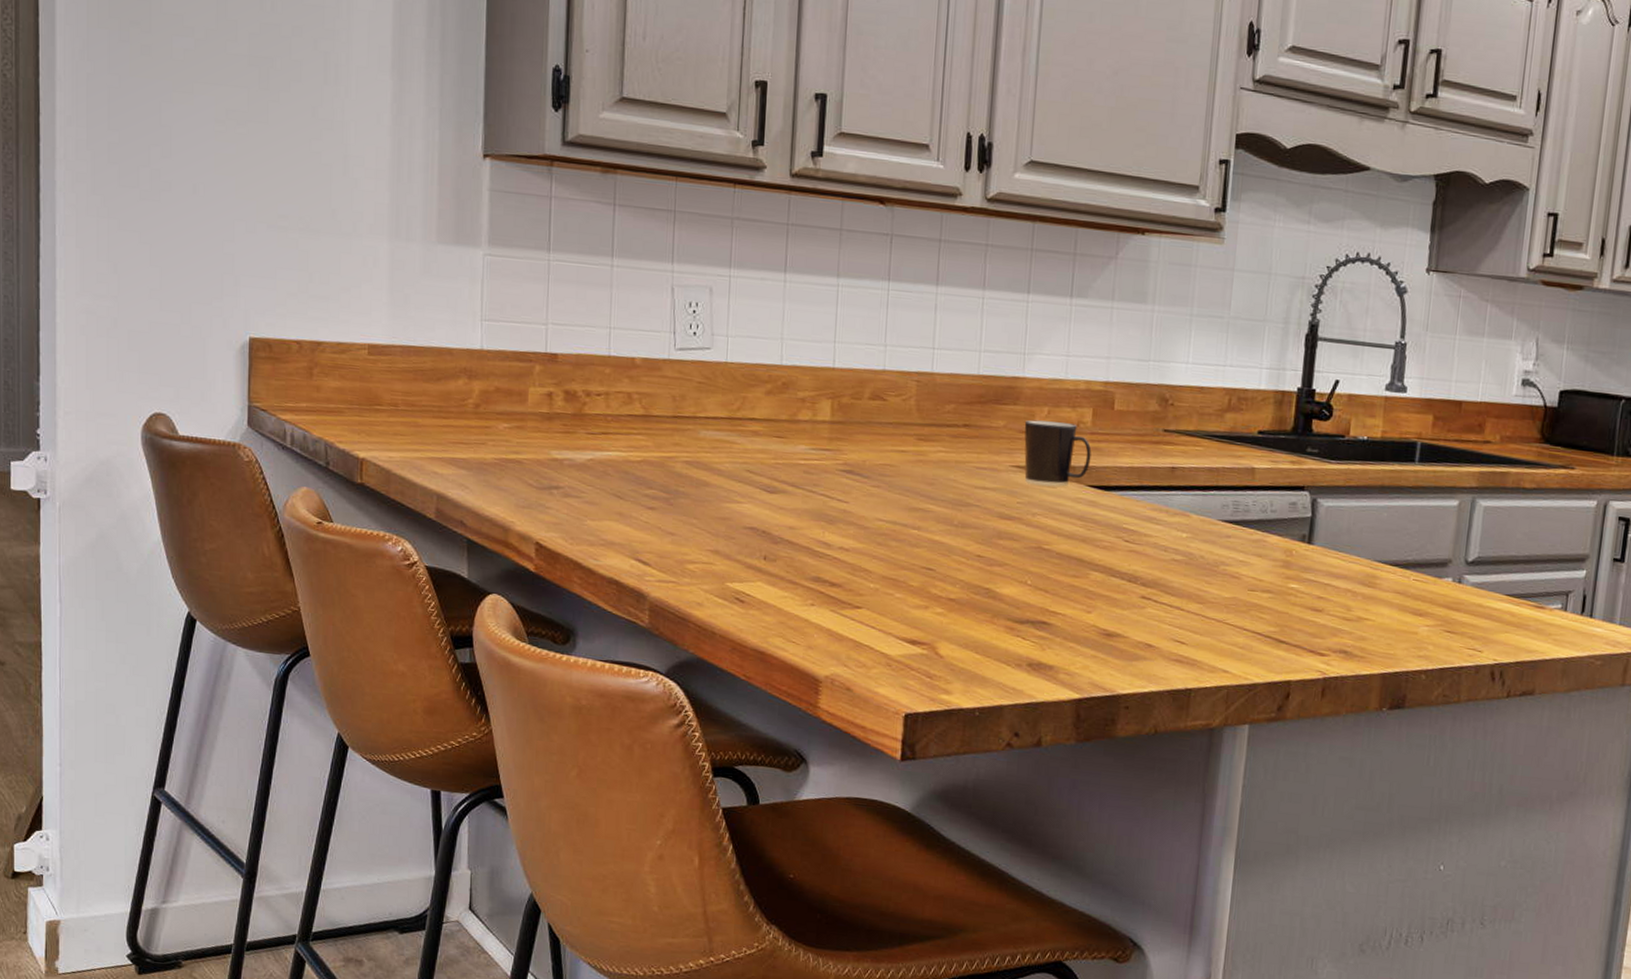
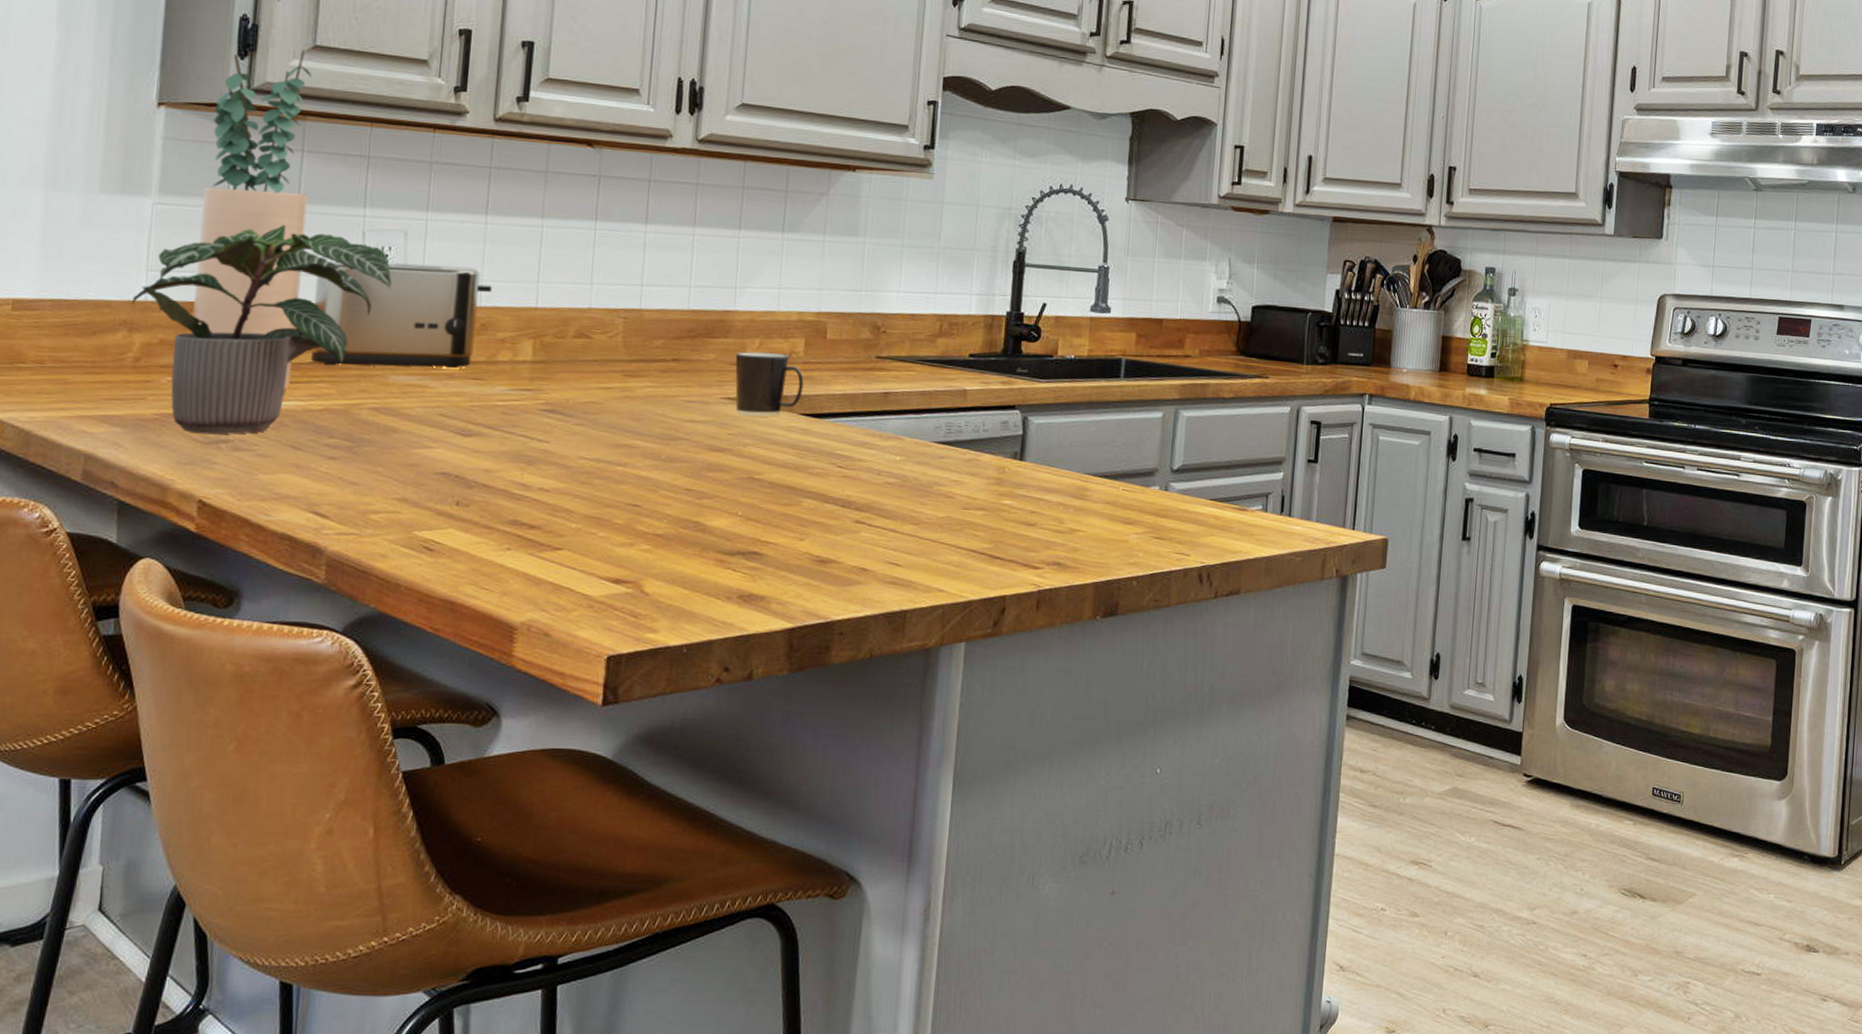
potted plant: none [470,277,699,481] -> present [132,224,392,434]
vase: none [523,101,621,444] -> present [191,49,313,394]
toaster: none [626,315,792,427] -> present [308,261,492,369]

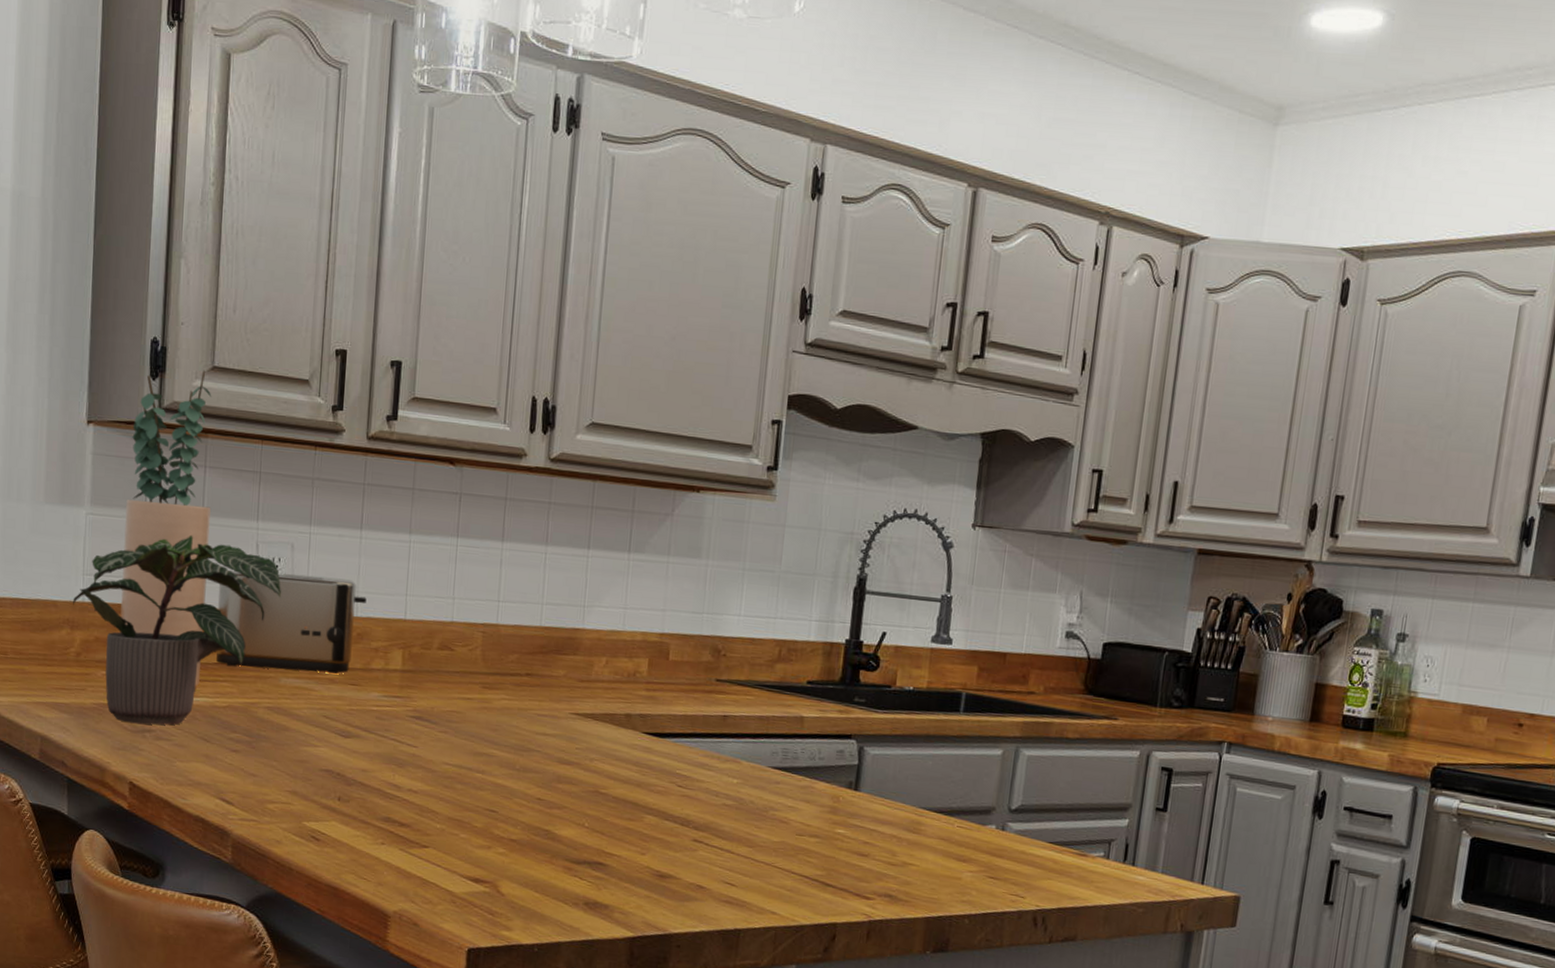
mug: present [735,351,804,418] -> none [583,669,647,735]

